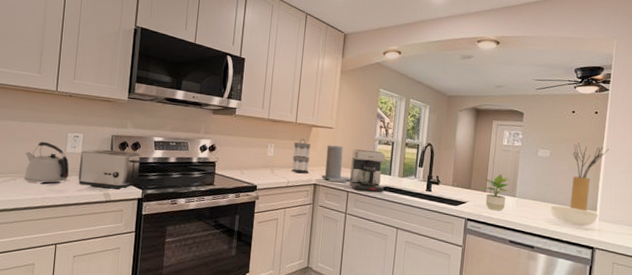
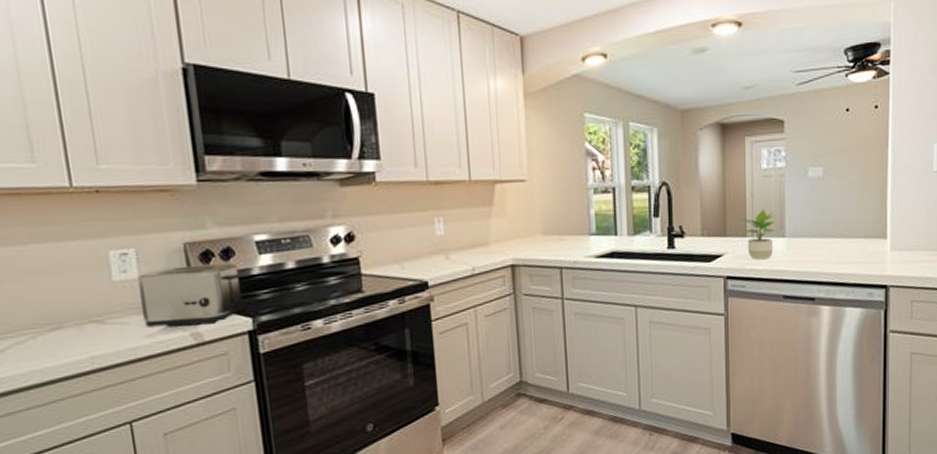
kettle: present [24,141,69,184] -> none [41,270,126,339]
spice rack: present [291,138,311,174] -> none [472,202,500,254]
paper towel: present [321,145,351,183] -> none [519,205,563,259]
coffee maker: present [349,148,385,192] -> none [559,203,610,263]
bowl: present [550,205,599,228] -> none [830,238,890,264]
vase: present [570,142,609,211] -> none [851,151,895,241]

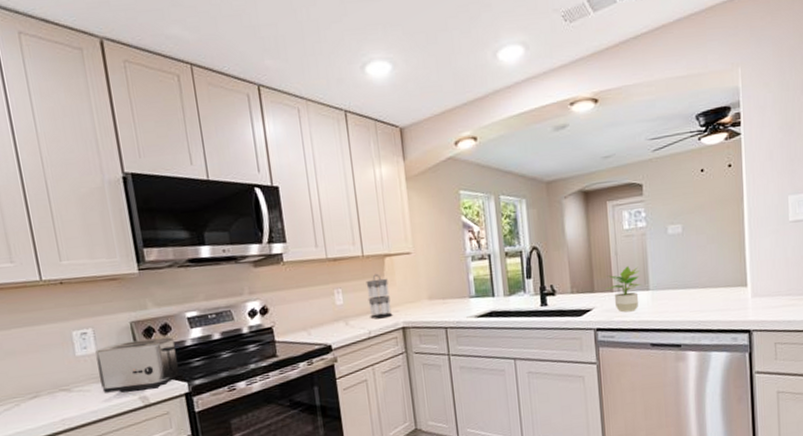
spice rack: none [472,202,500,254] -> present [366,273,392,320]

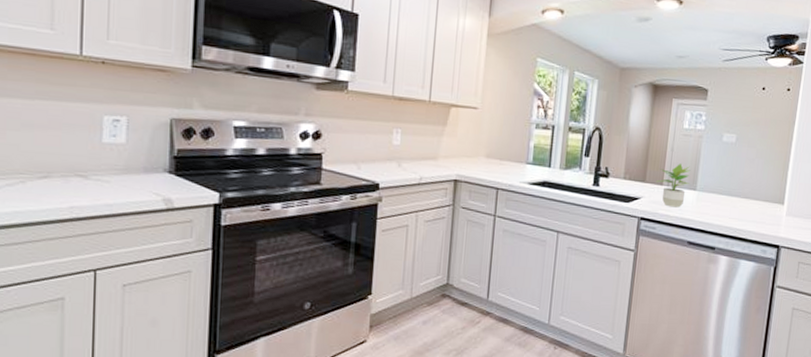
toaster: present [95,337,180,393] -> none [122,137,215,193]
spice rack: present [366,273,392,320] -> none [424,121,450,167]

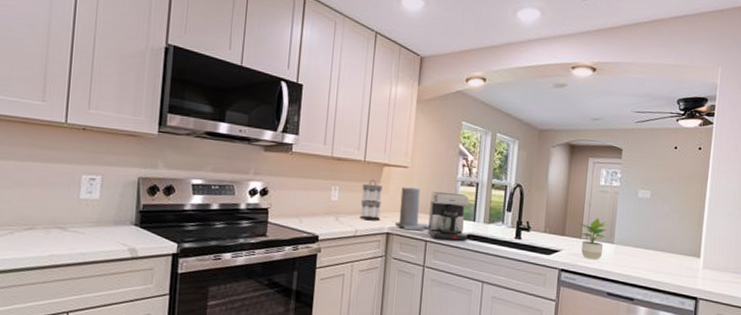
spice rack: none [424,121,450,167] -> present [359,179,383,221]
paper towel: none [463,130,501,178] -> present [394,187,430,231]
coffee maker: none [499,134,544,189] -> present [428,191,469,241]

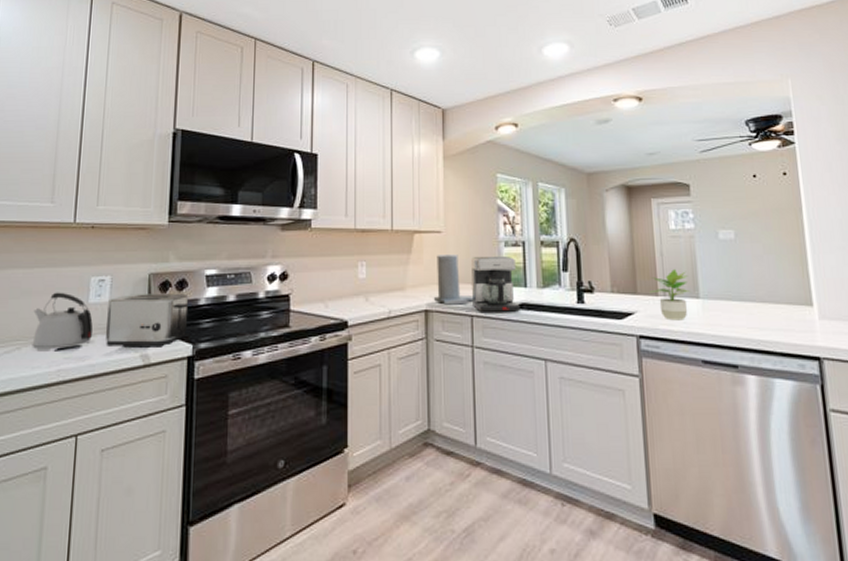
kettle: none [24,185,84,238] -> present [32,292,93,352]
toaster: none [95,194,176,244] -> present [105,293,189,348]
spice rack: present [359,179,383,221] -> none [392,249,415,298]

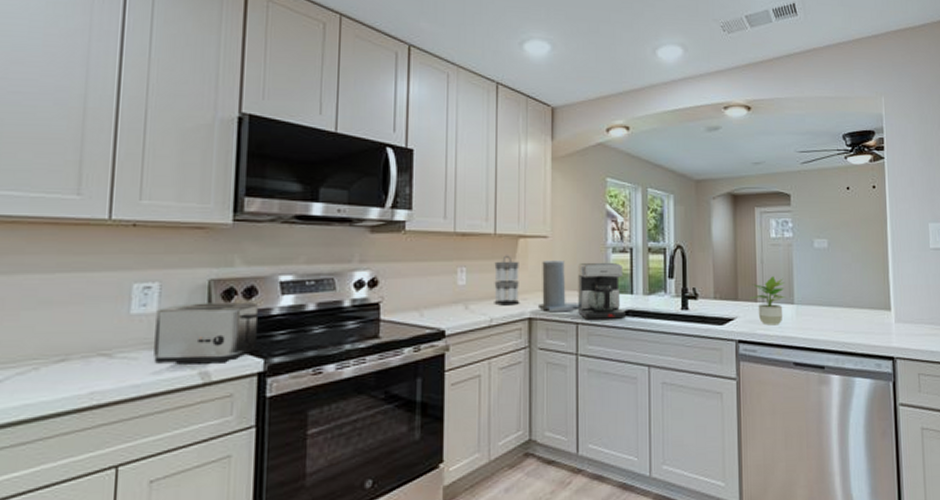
kettle: present [32,292,93,352] -> none [54,301,136,372]
spice rack: none [392,249,415,298] -> present [494,255,519,306]

